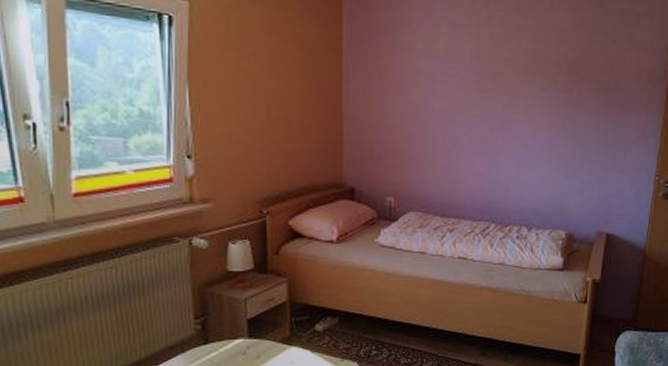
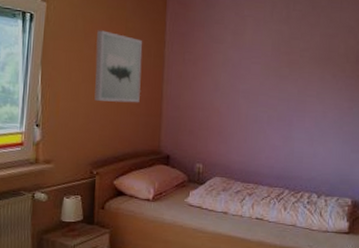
wall art: none [257,36,315,127] -> present [94,30,143,103]

